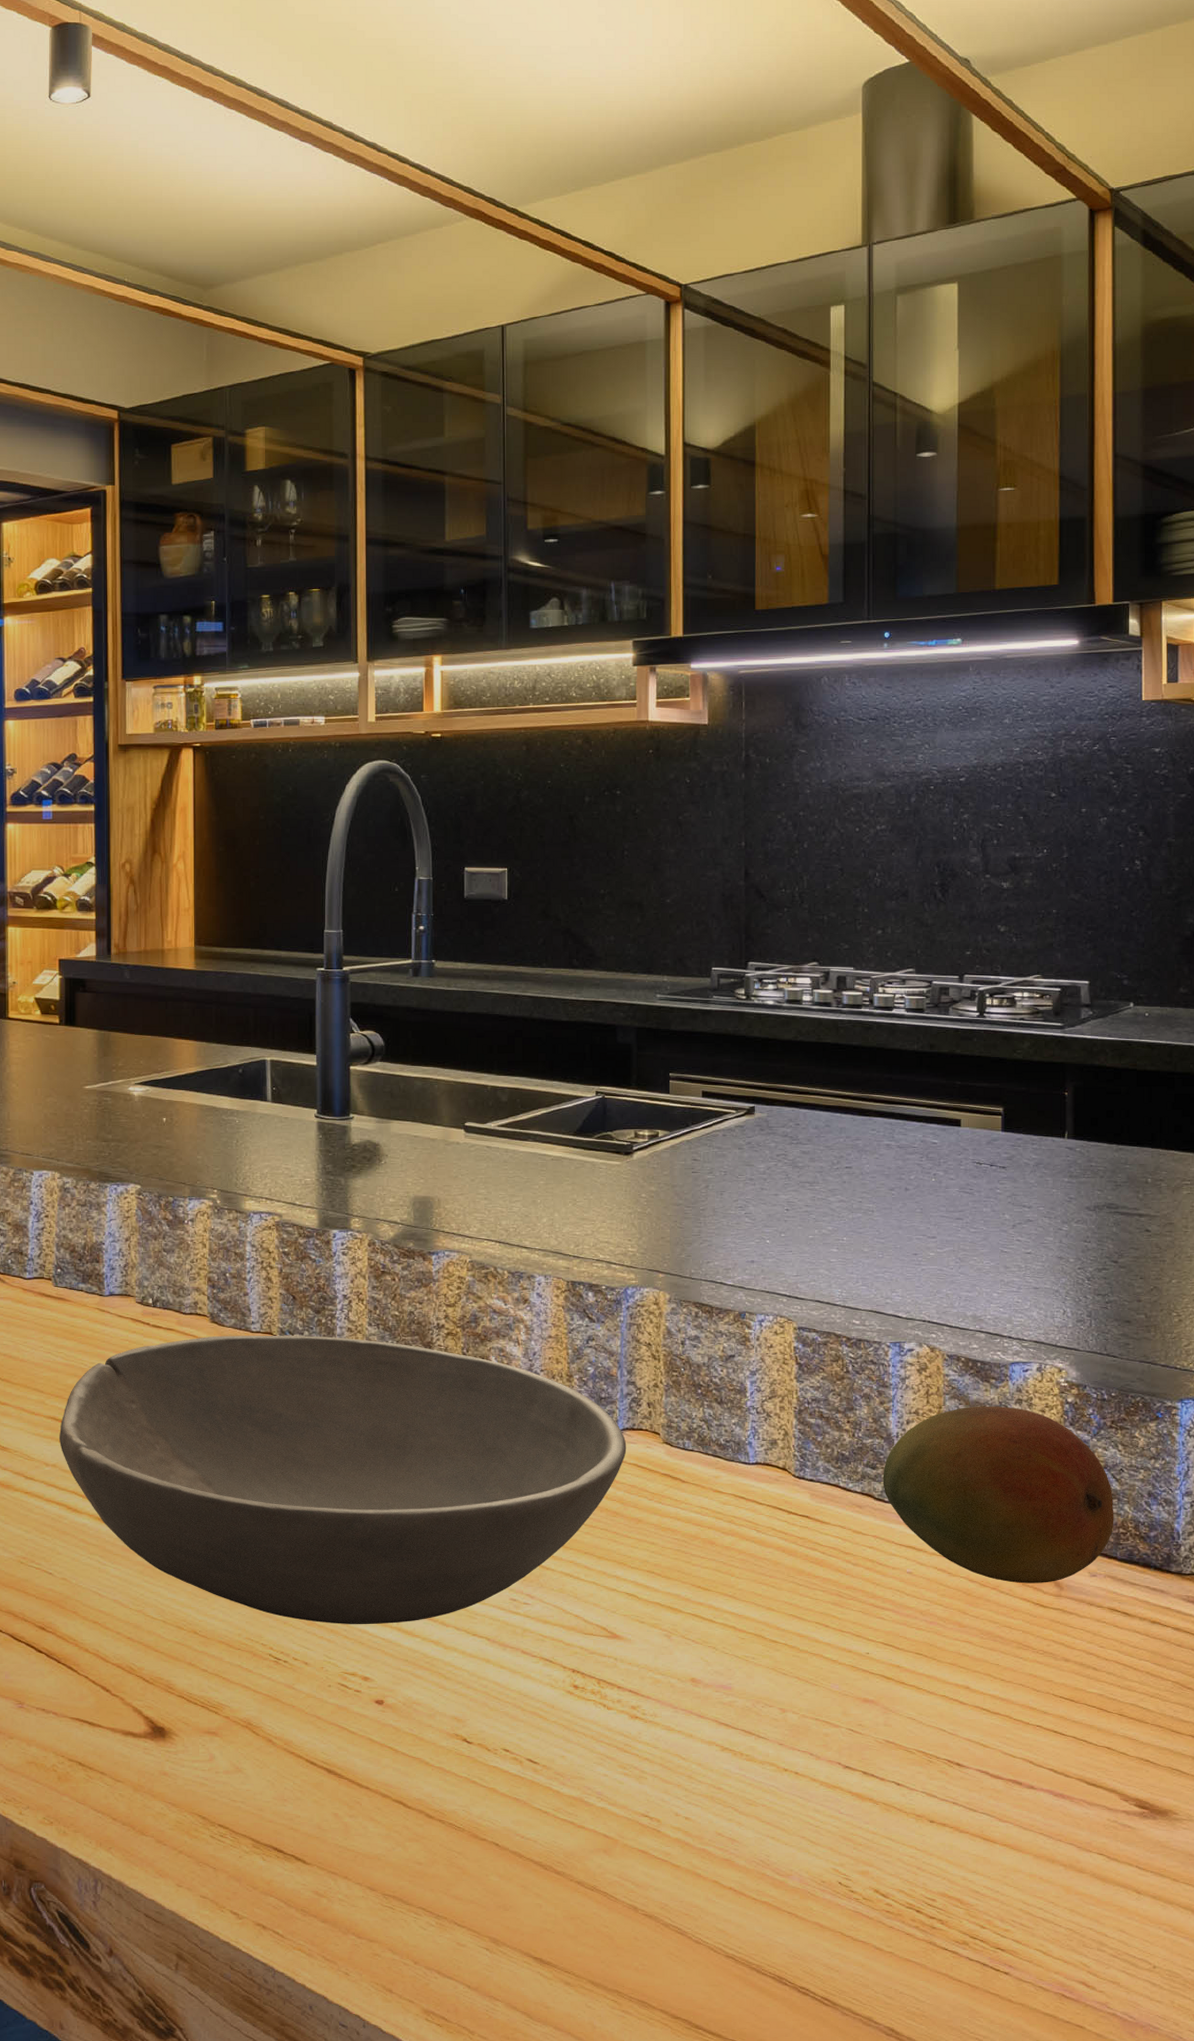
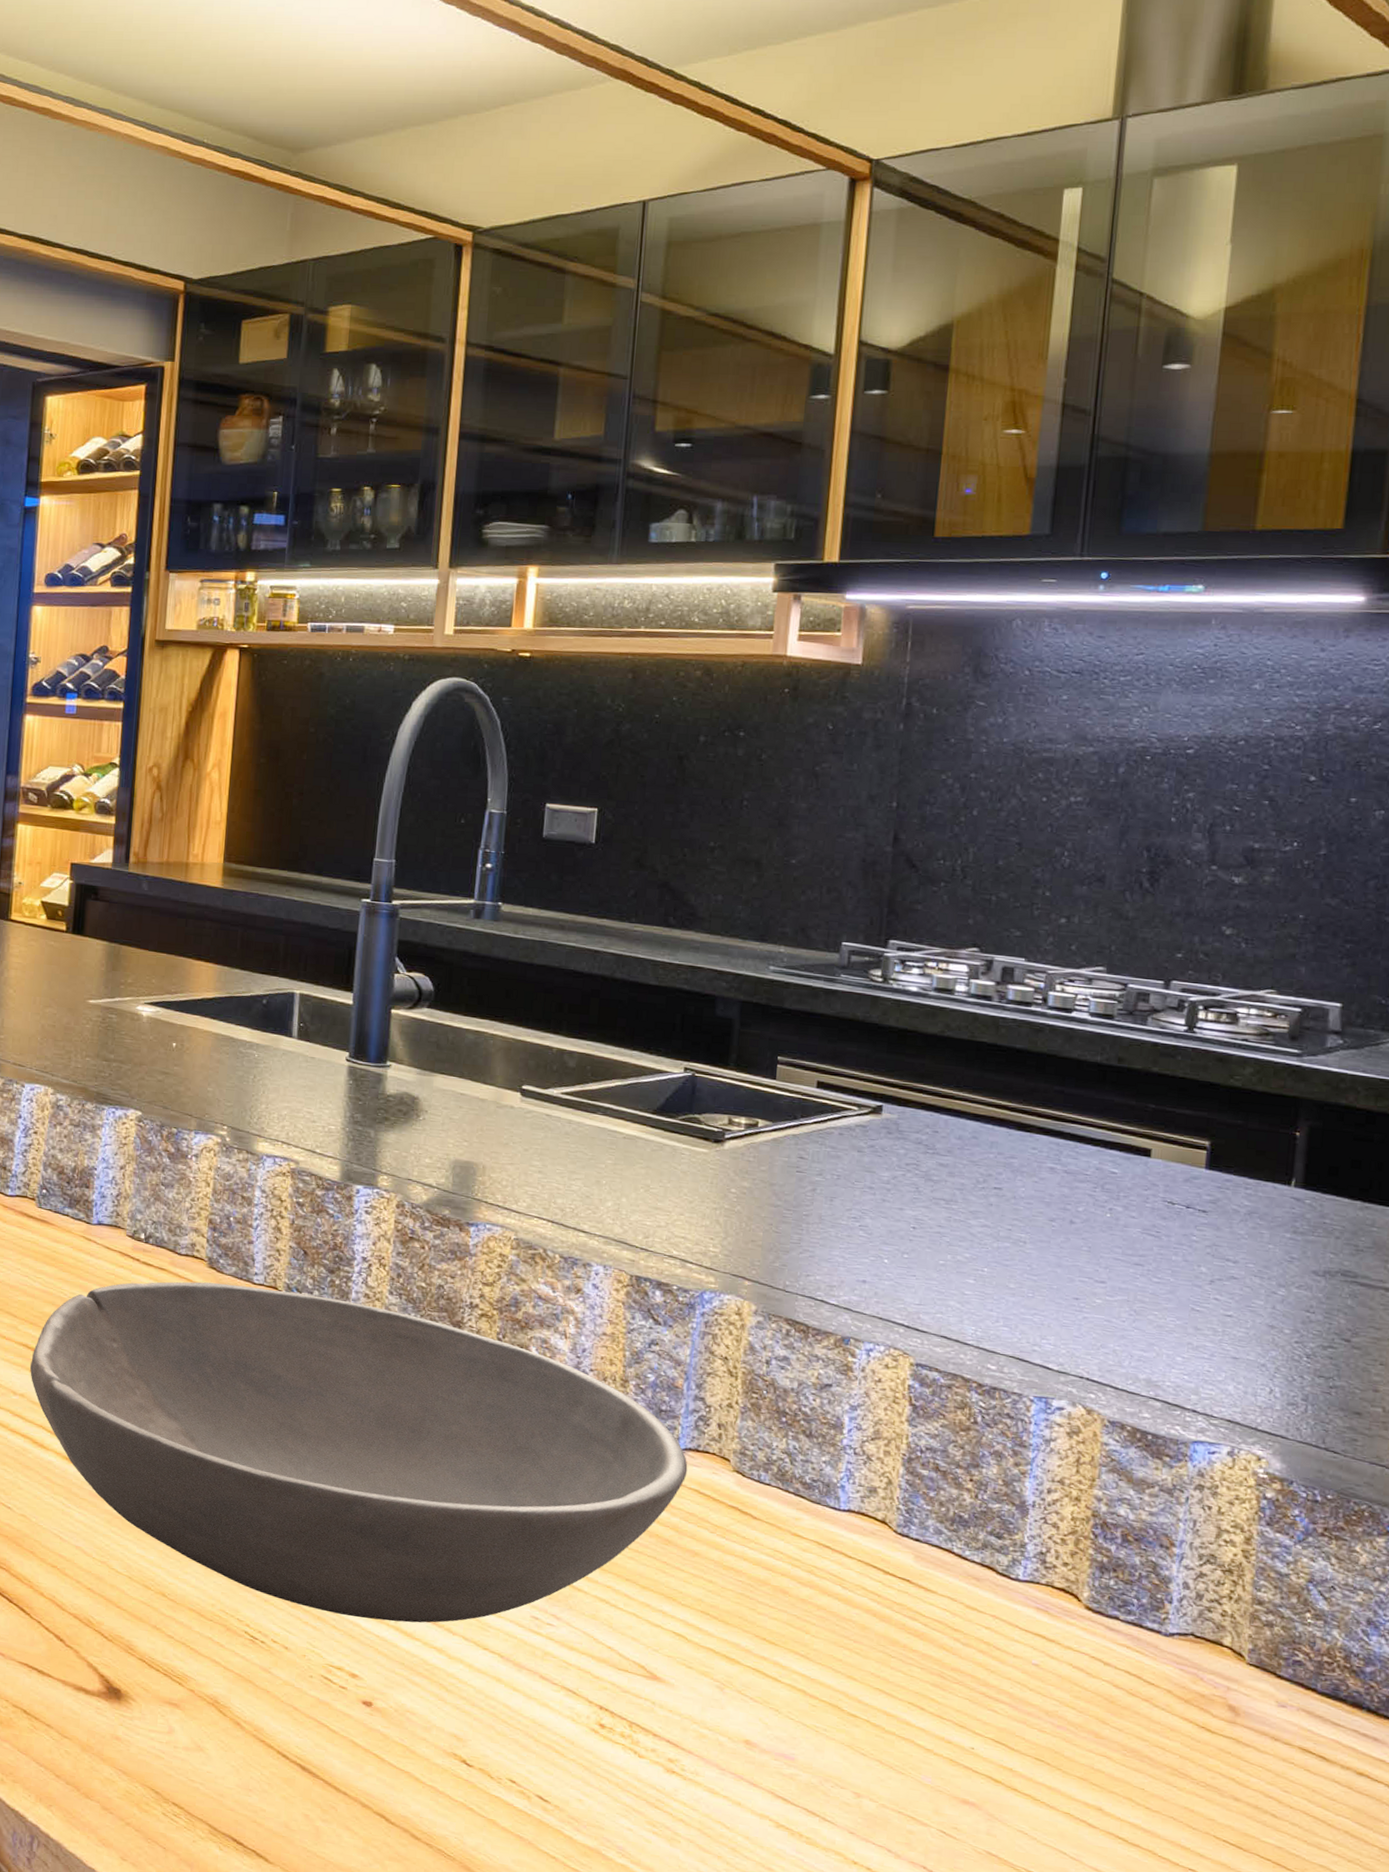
fruit: present [883,1406,1114,1584] -> none [1009,1484,1318,1706]

